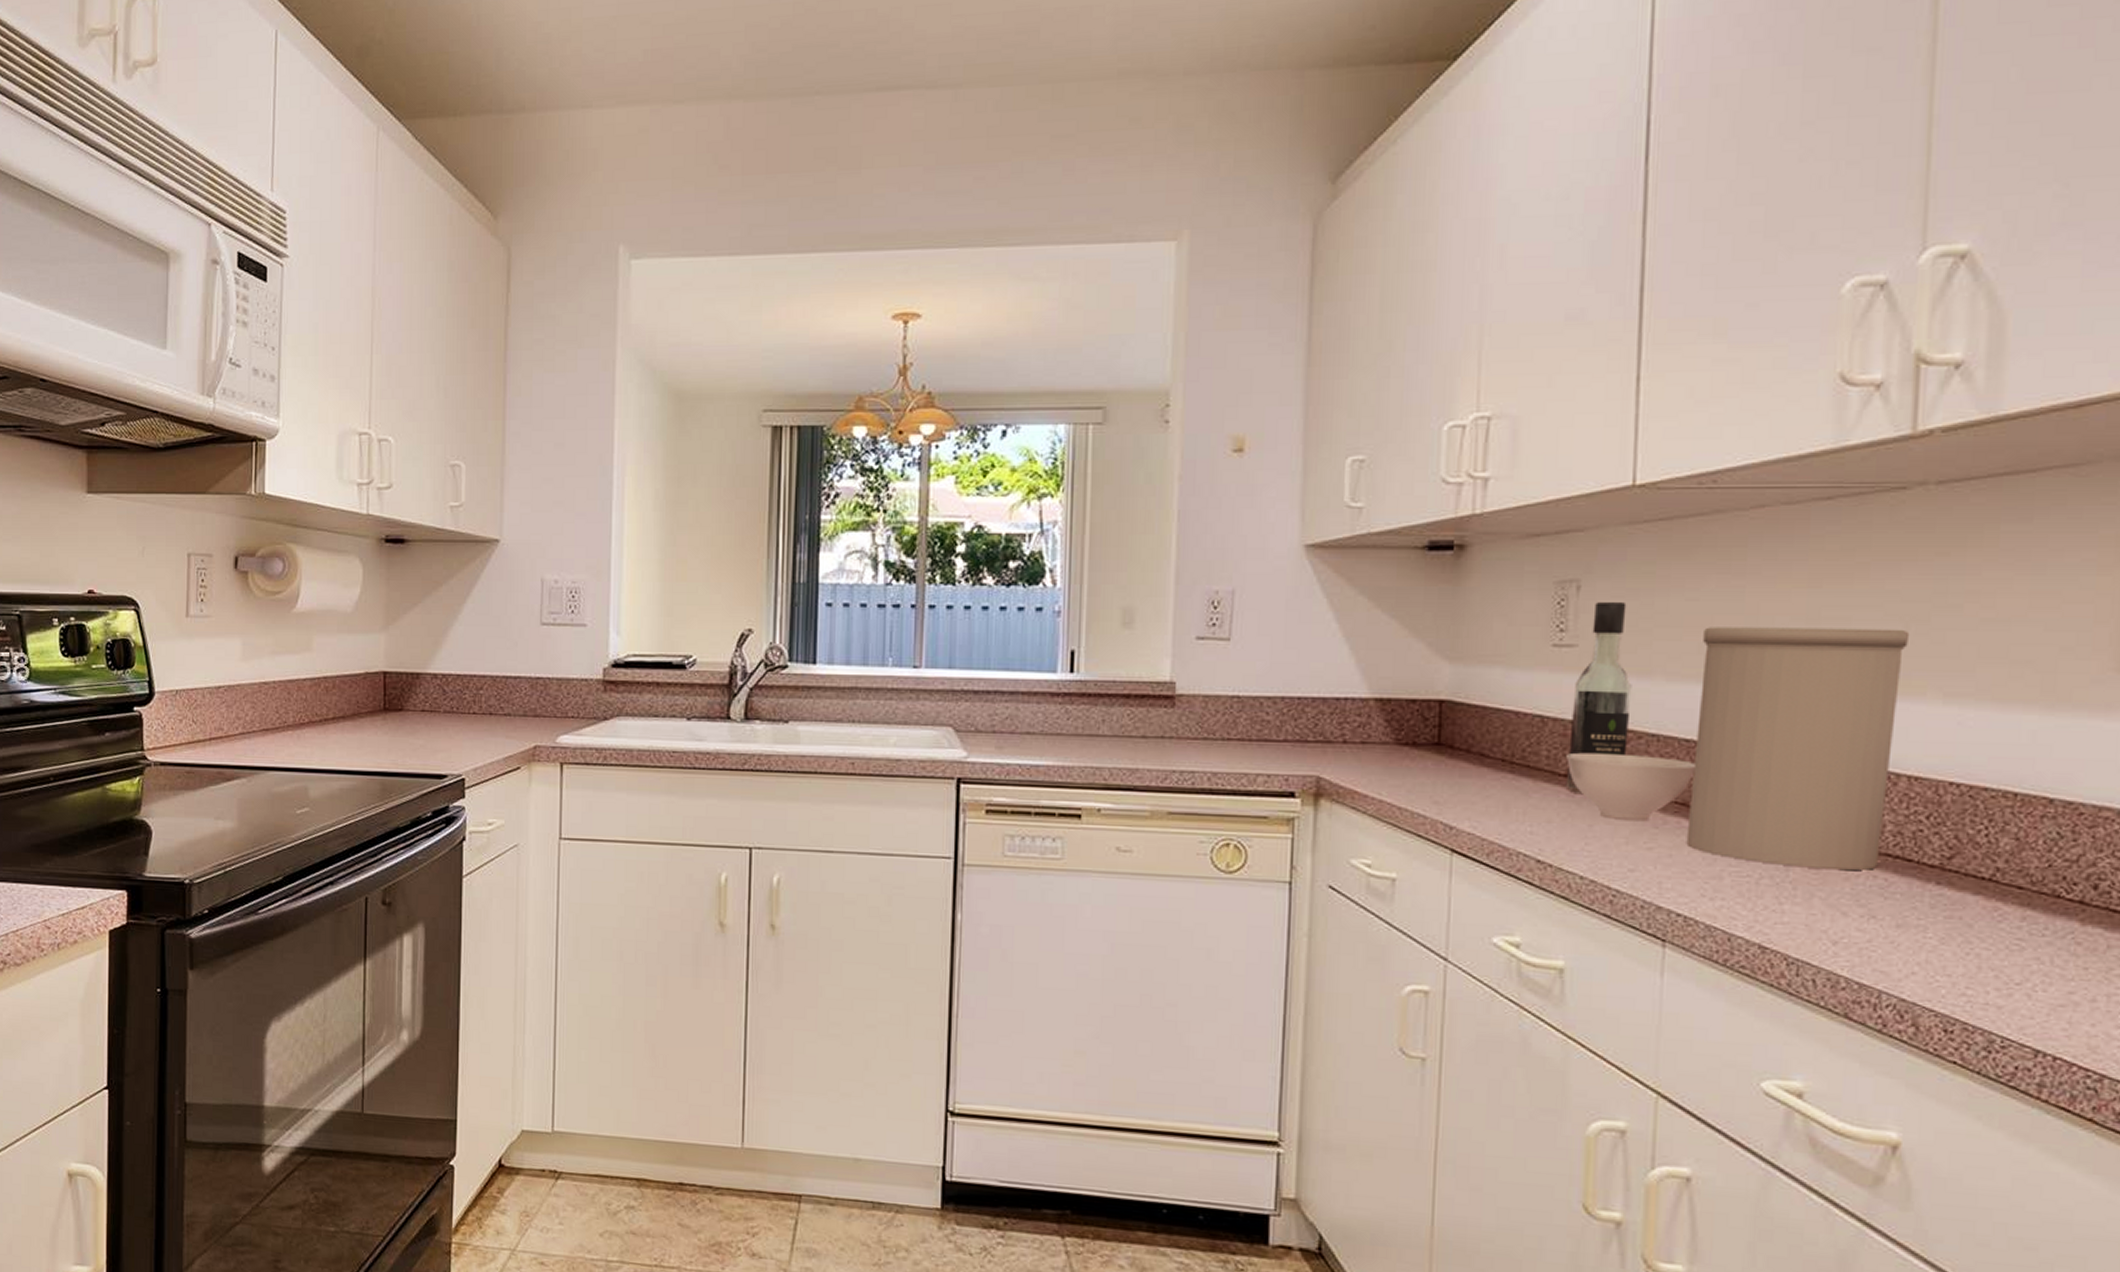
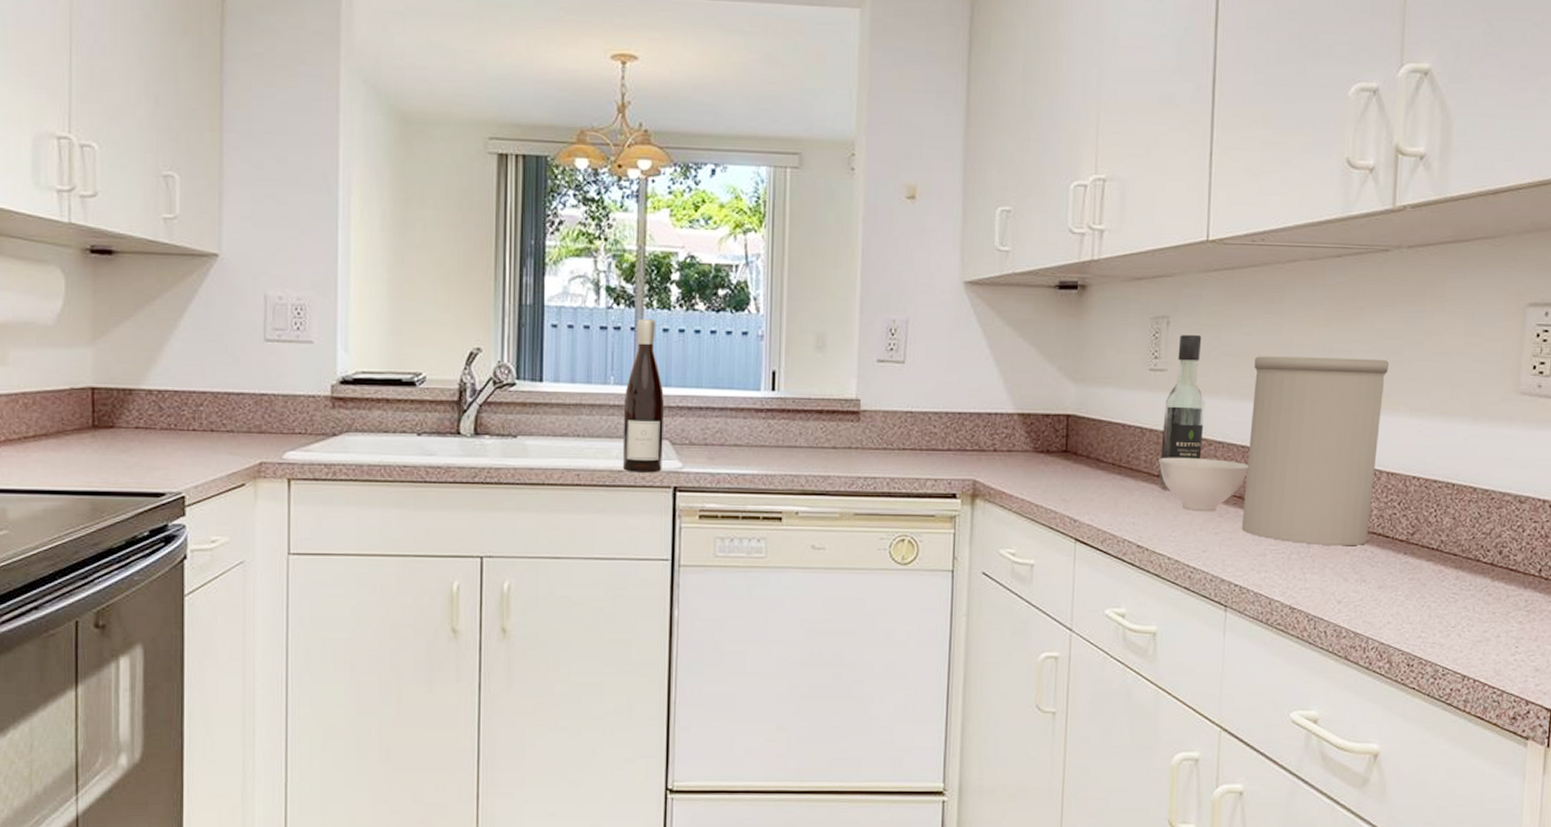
bottle: none [900,596,948,762] -> present [622,319,665,473]

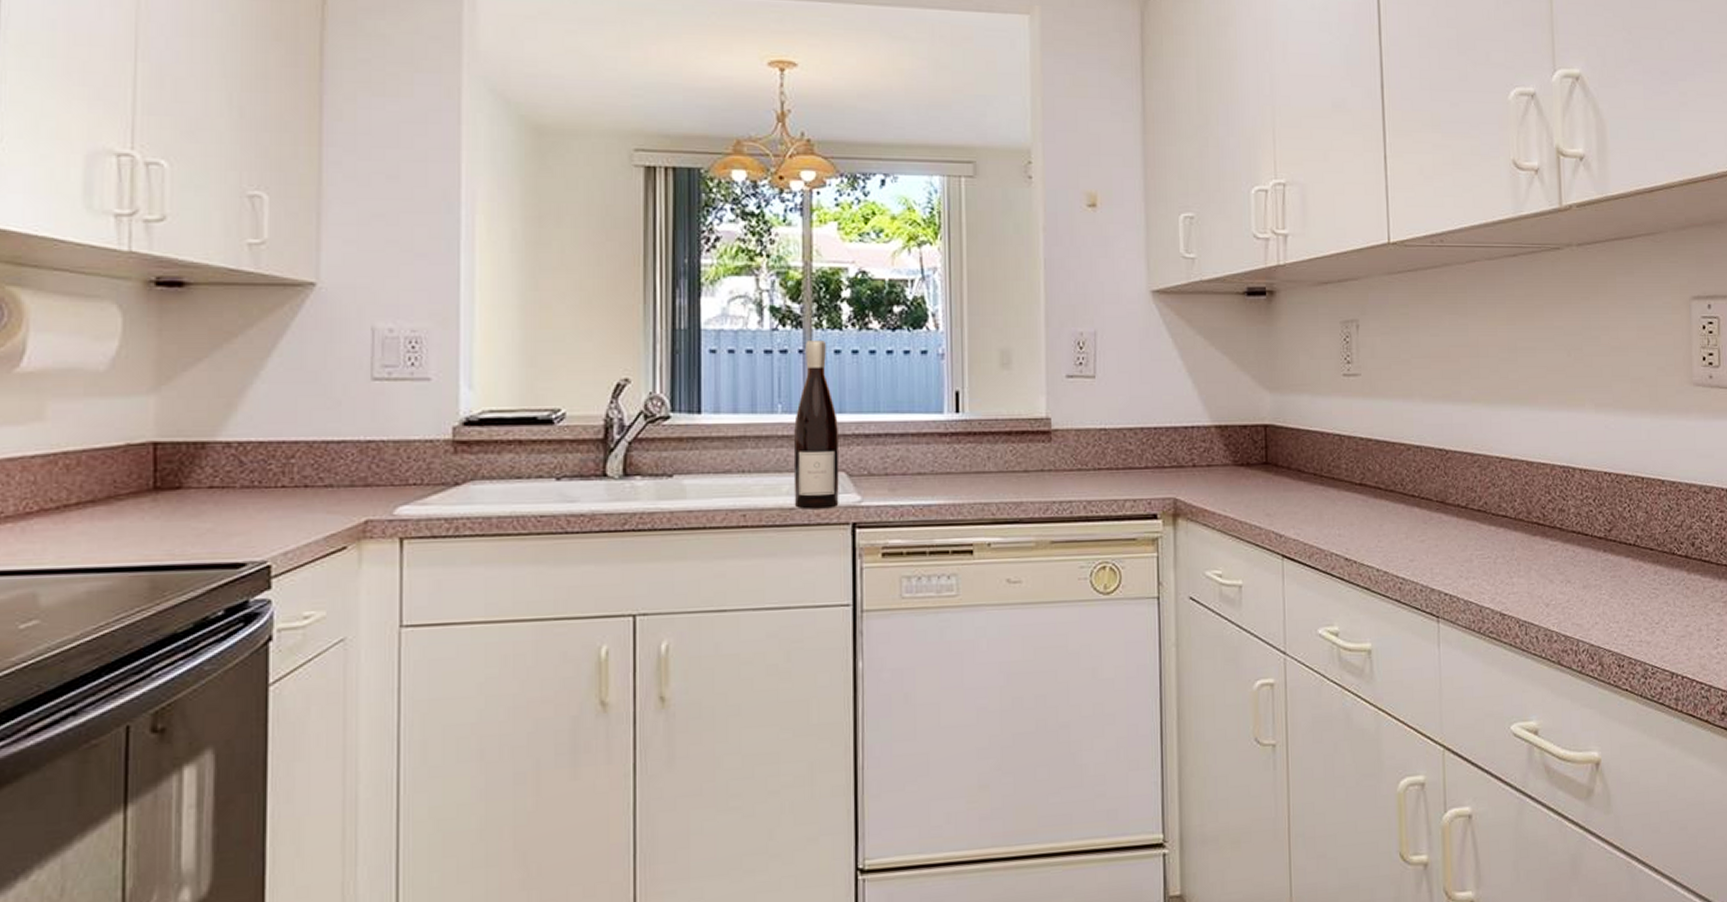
bottle: present [1158,335,1205,491] -> none [1360,338,1401,500]
bowl: present [1158,457,1248,512] -> none [1358,463,1448,520]
canister: present [1241,356,1390,546] -> none [1444,356,1572,548]

